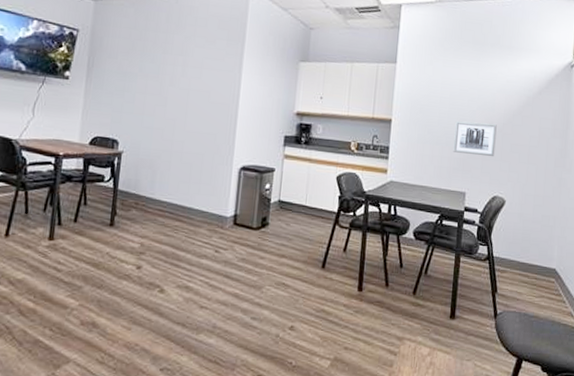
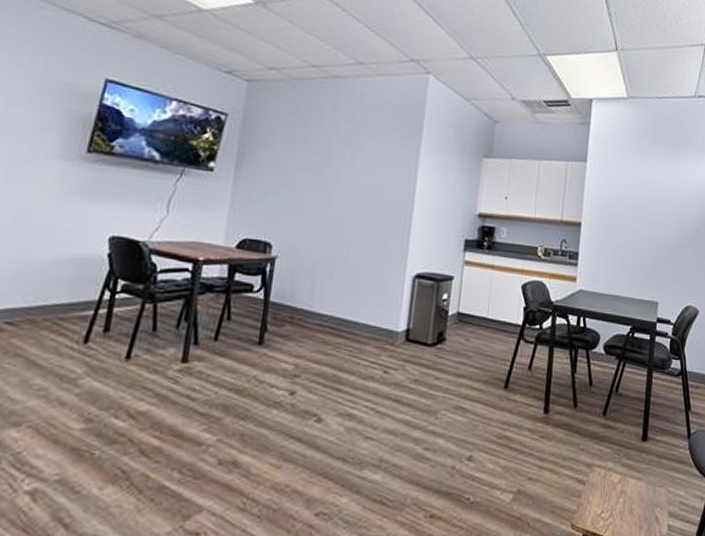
wall art: present [453,121,497,157] -> none [645,226,690,264]

